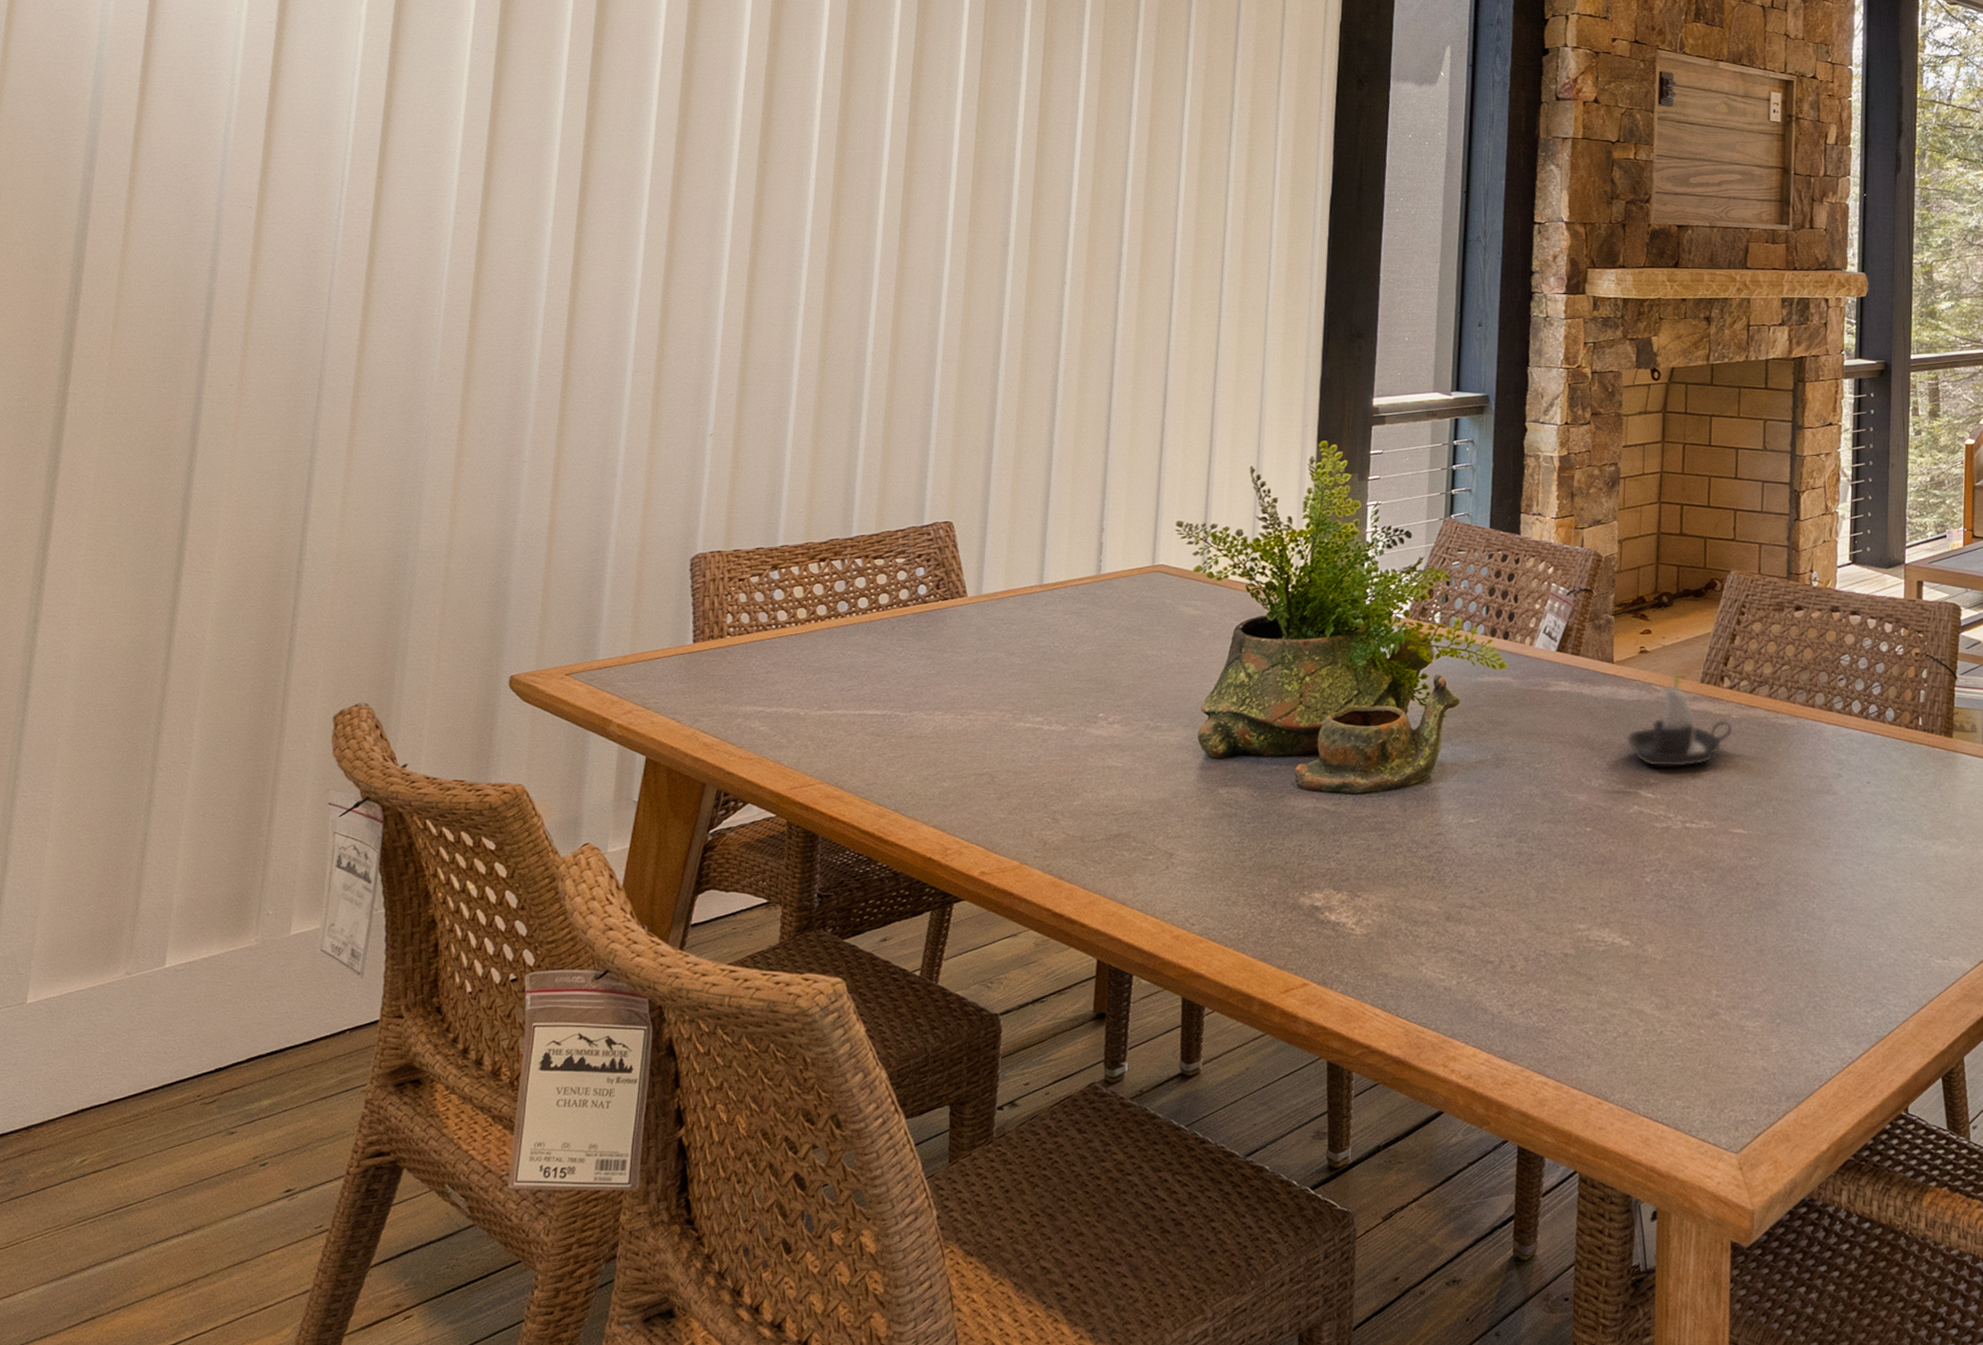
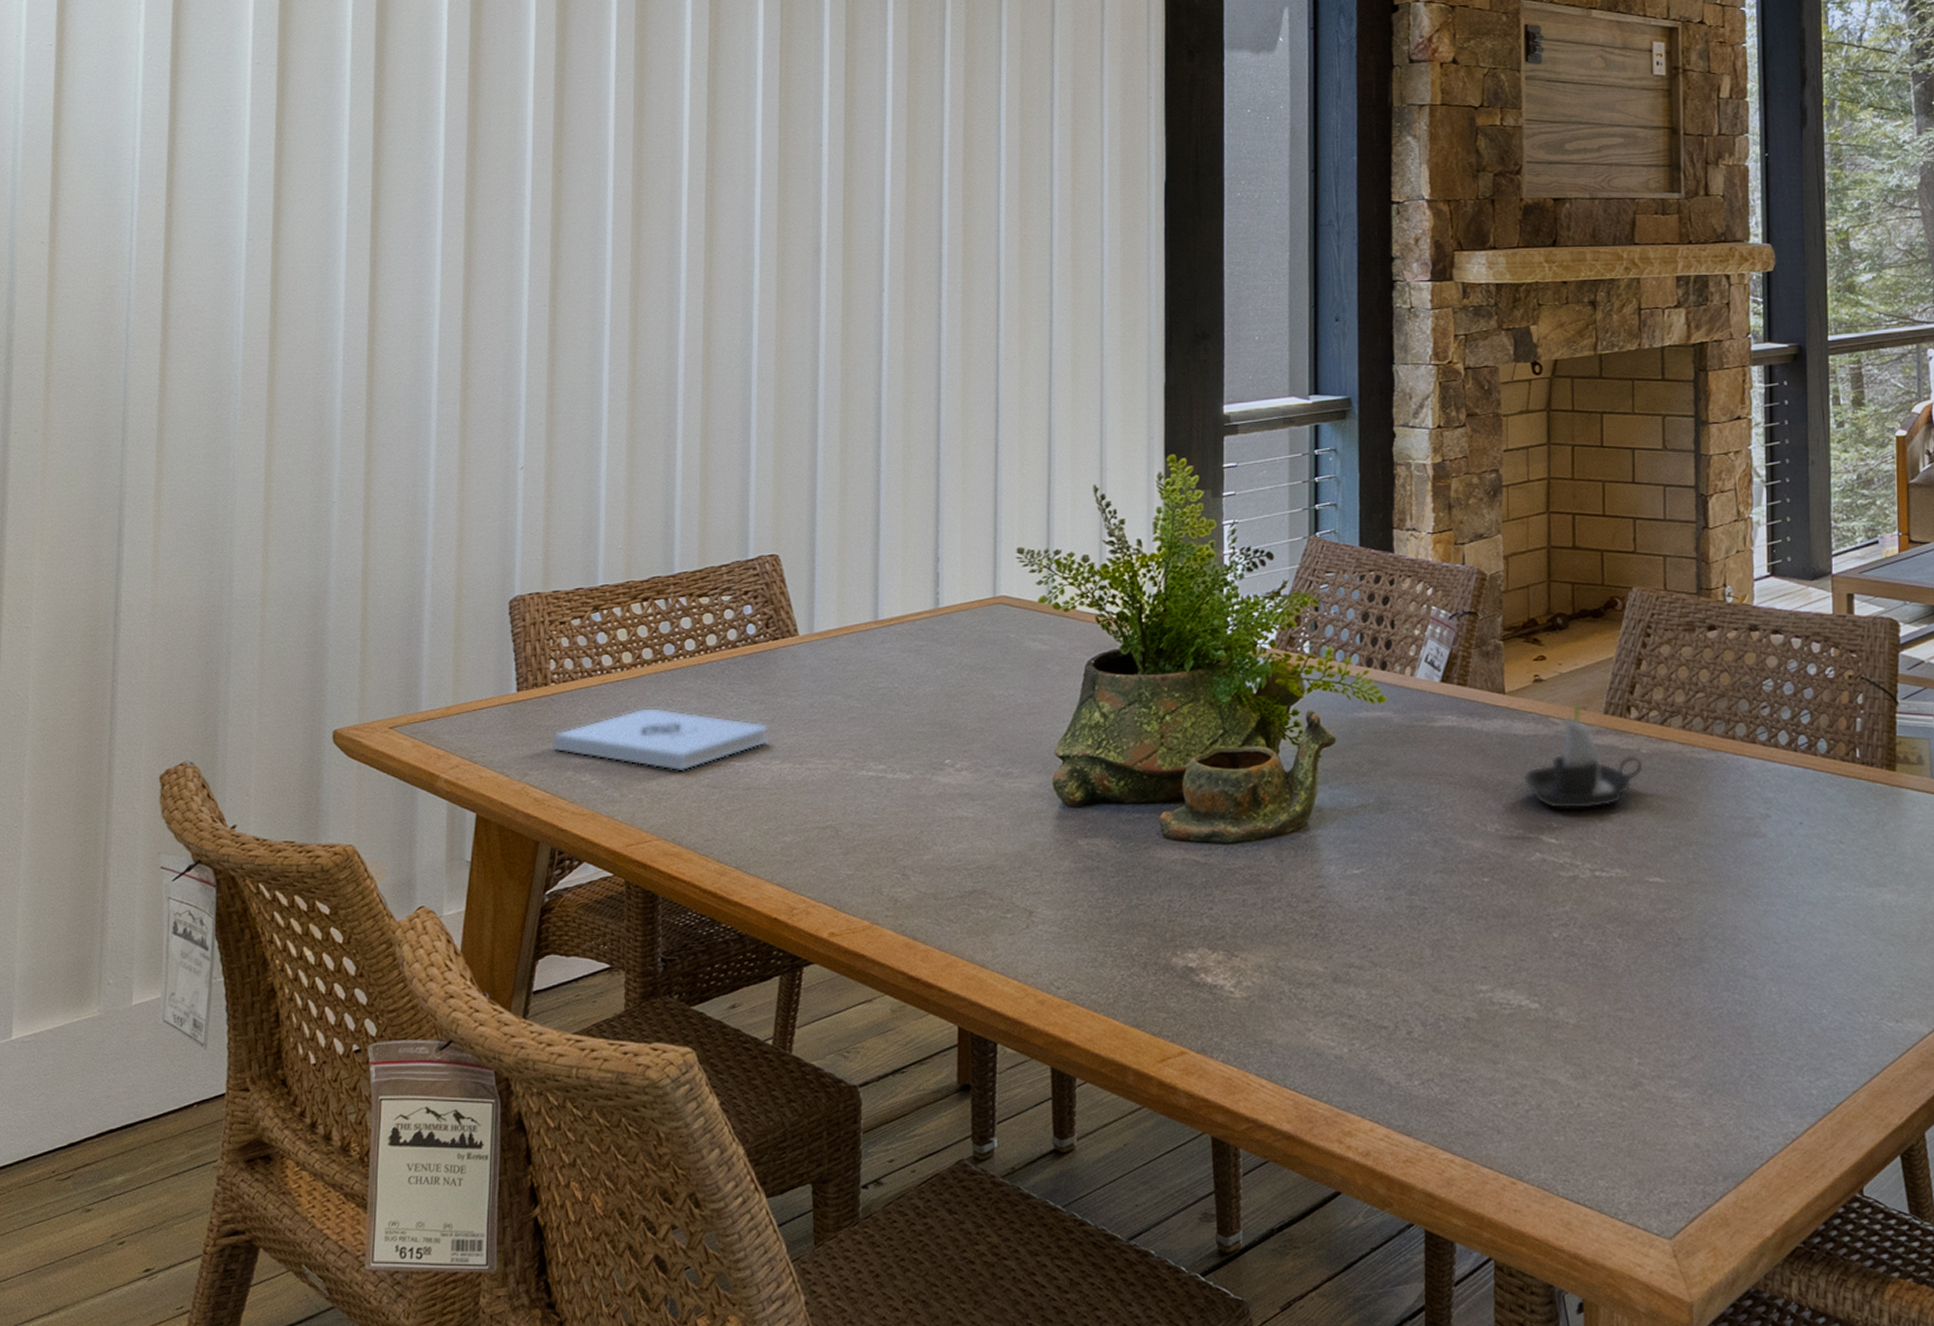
notepad: none [724,660,933,720] -> present [552,707,768,772]

